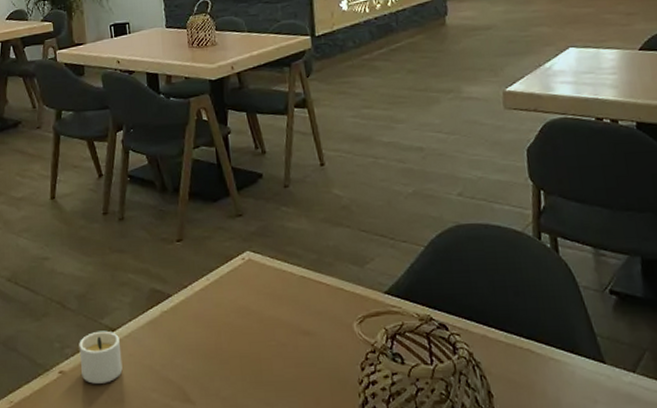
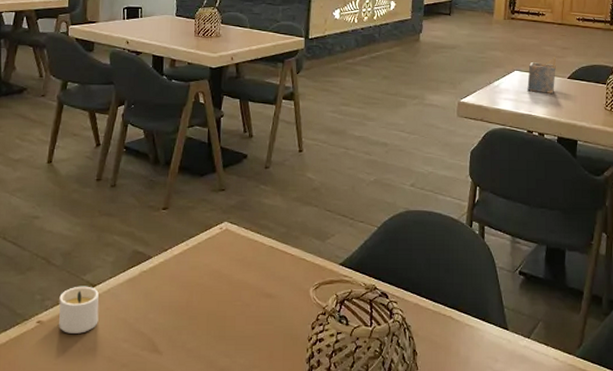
napkin holder: none [586,25,624,71] -> present [527,56,556,93]

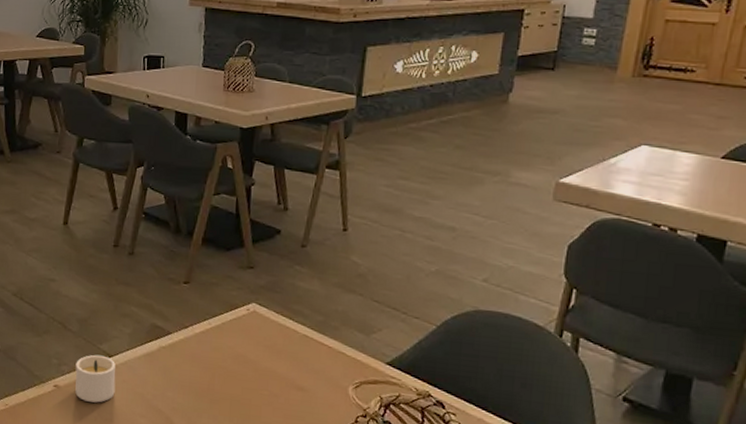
napkin holder: present [527,56,556,93] -> none [658,127,706,177]

